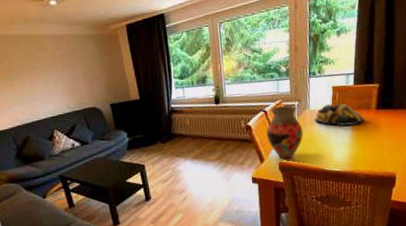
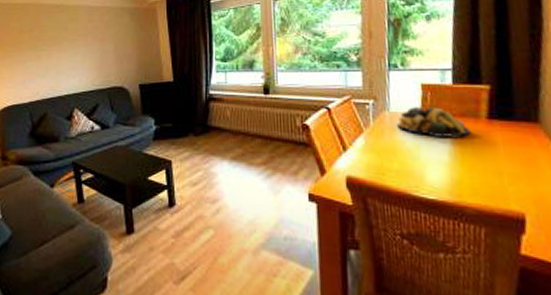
vase: present [267,105,303,159] -> none [330,103,381,174]

